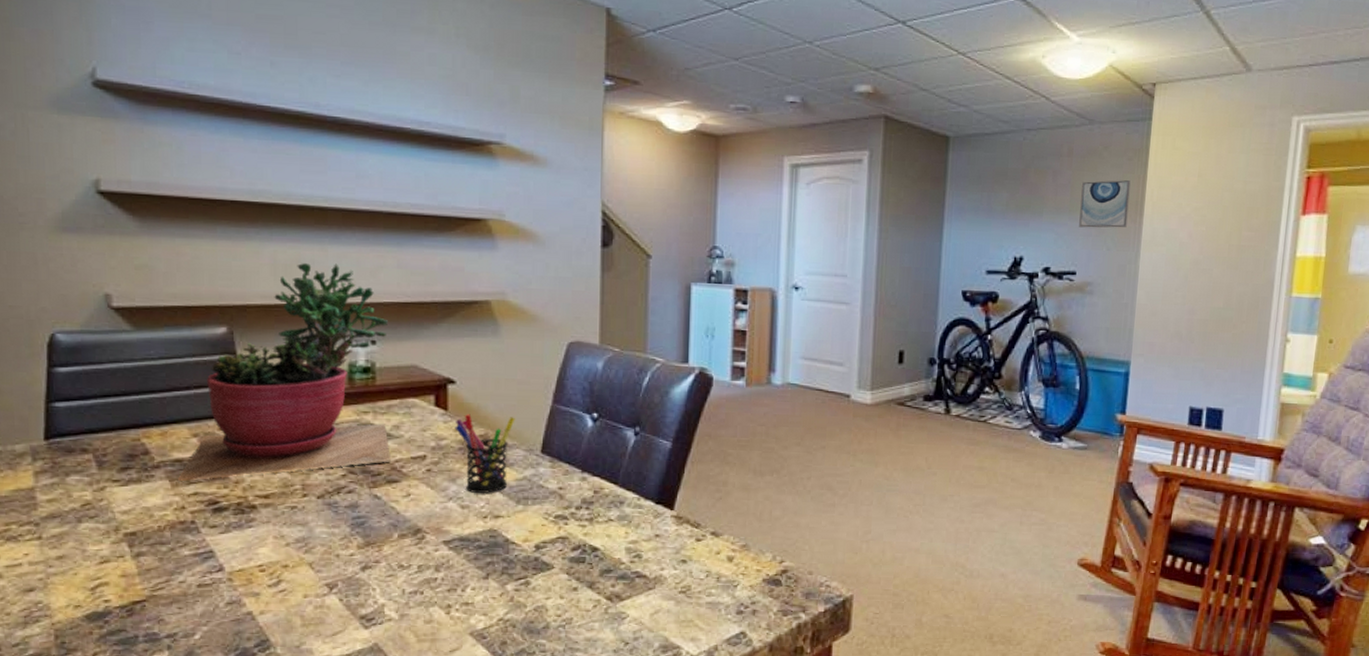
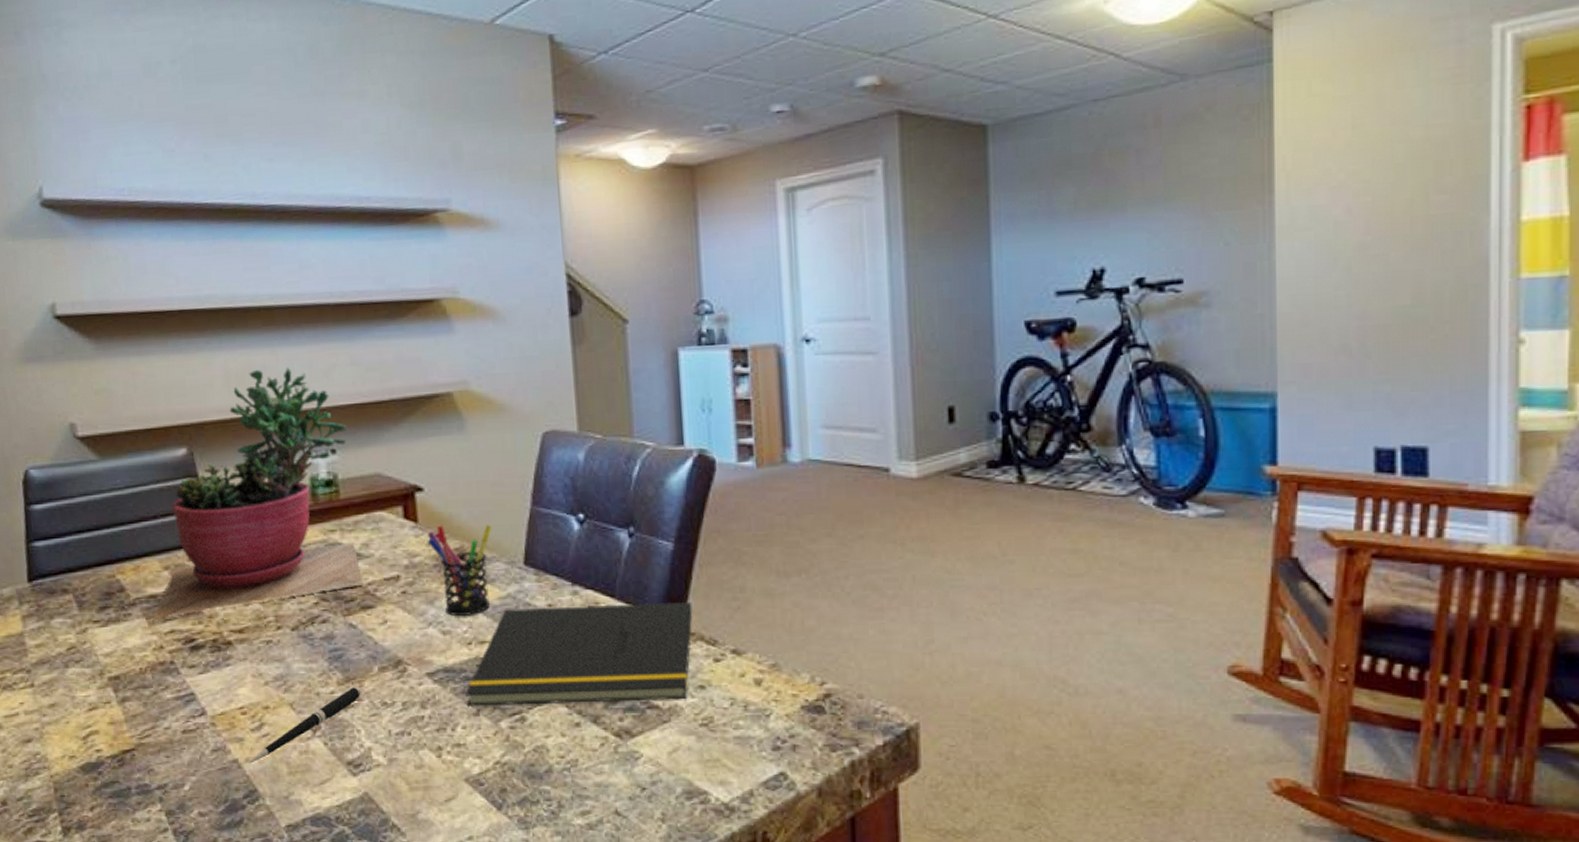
pen: none [262,550,380,616] -> present [248,686,362,764]
notepad: none [477,489,683,572] -> present [465,602,693,707]
wall art: present [1079,180,1131,228] -> none [1179,148,1251,220]

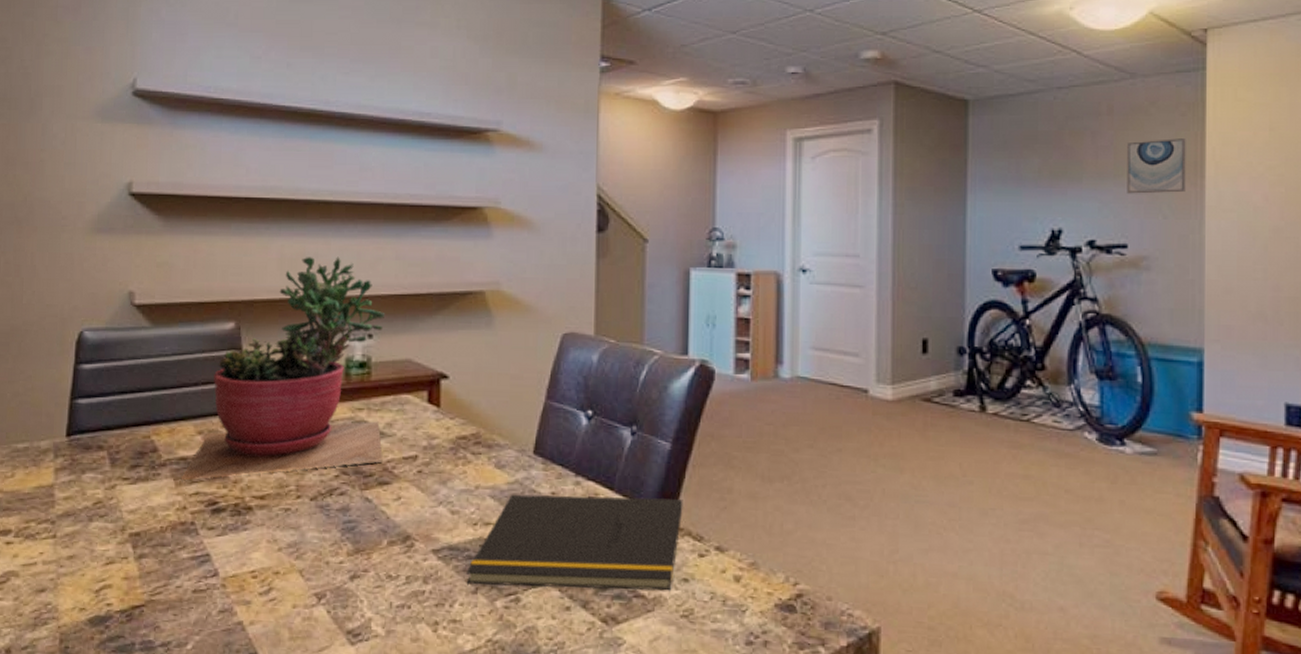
pen: present [248,686,362,764] -> none [252,557,369,627]
pen holder: present [426,525,492,616] -> none [446,411,508,498]
wall art: none [1179,148,1251,220] -> present [1127,138,1186,194]

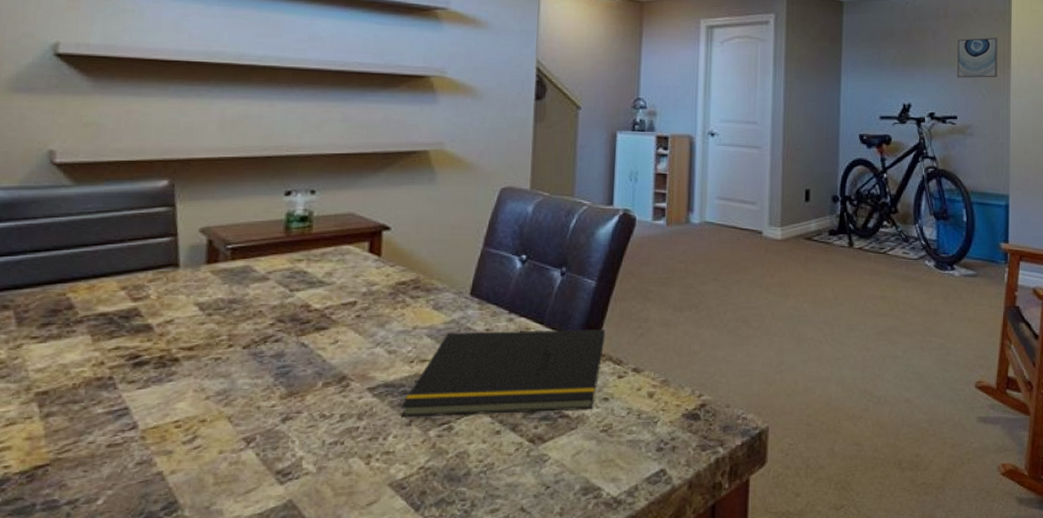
succulent plant: present [181,256,384,480] -> none [99,118,328,335]

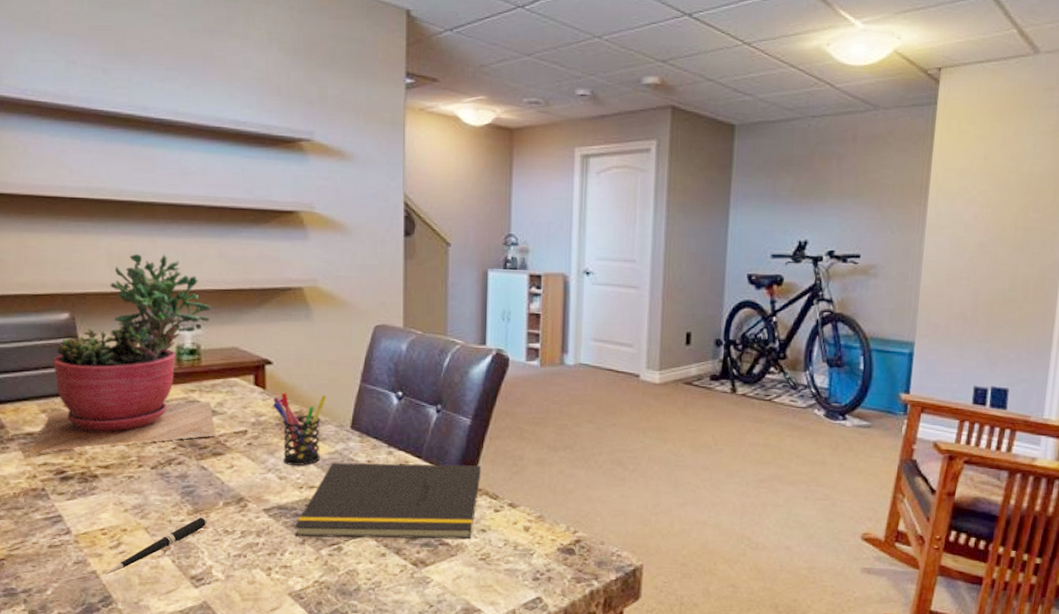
succulent plant: none [99,118,328,335] -> present [29,254,217,452]
pen: none [173,400,303,476] -> present [105,516,208,575]
pen holder: none [387,259,447,337] -> present [272,392,327,466]
wall art: present [957,37,998,78] -> none [863,164,915,212]

